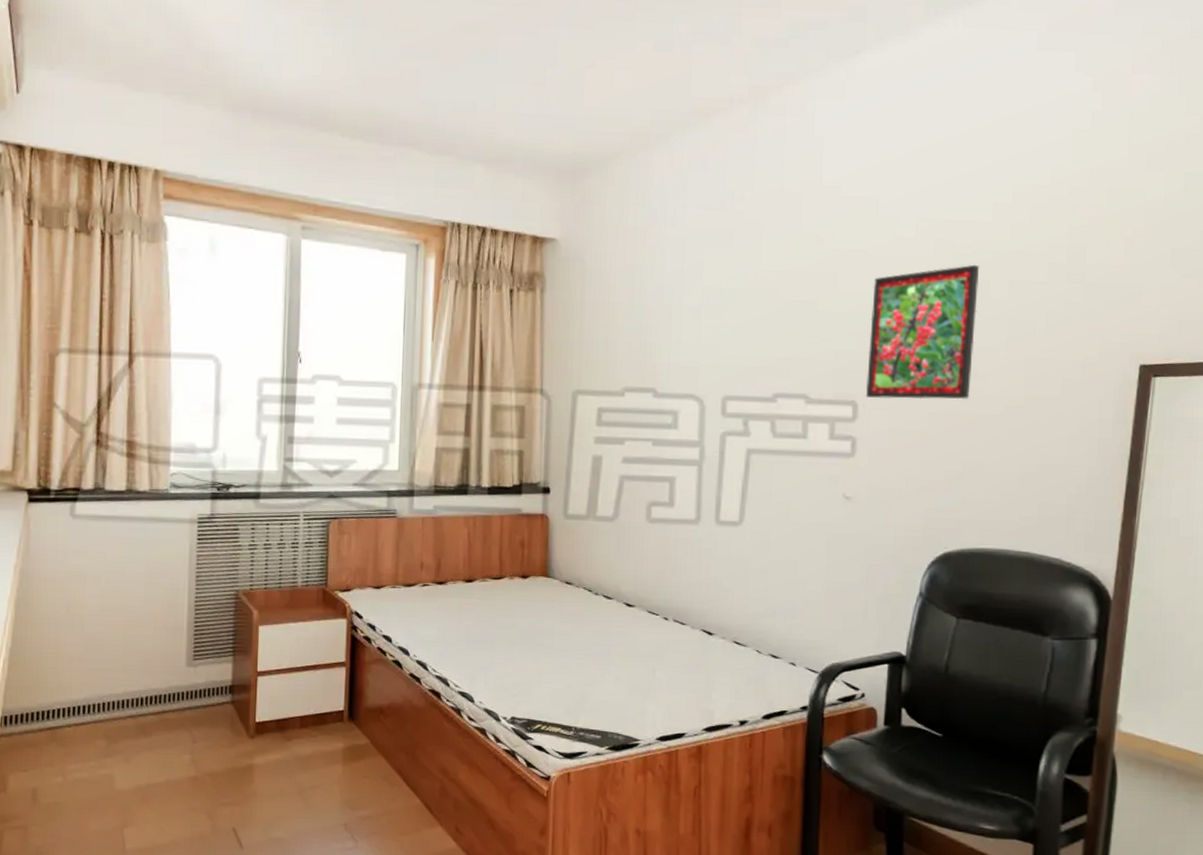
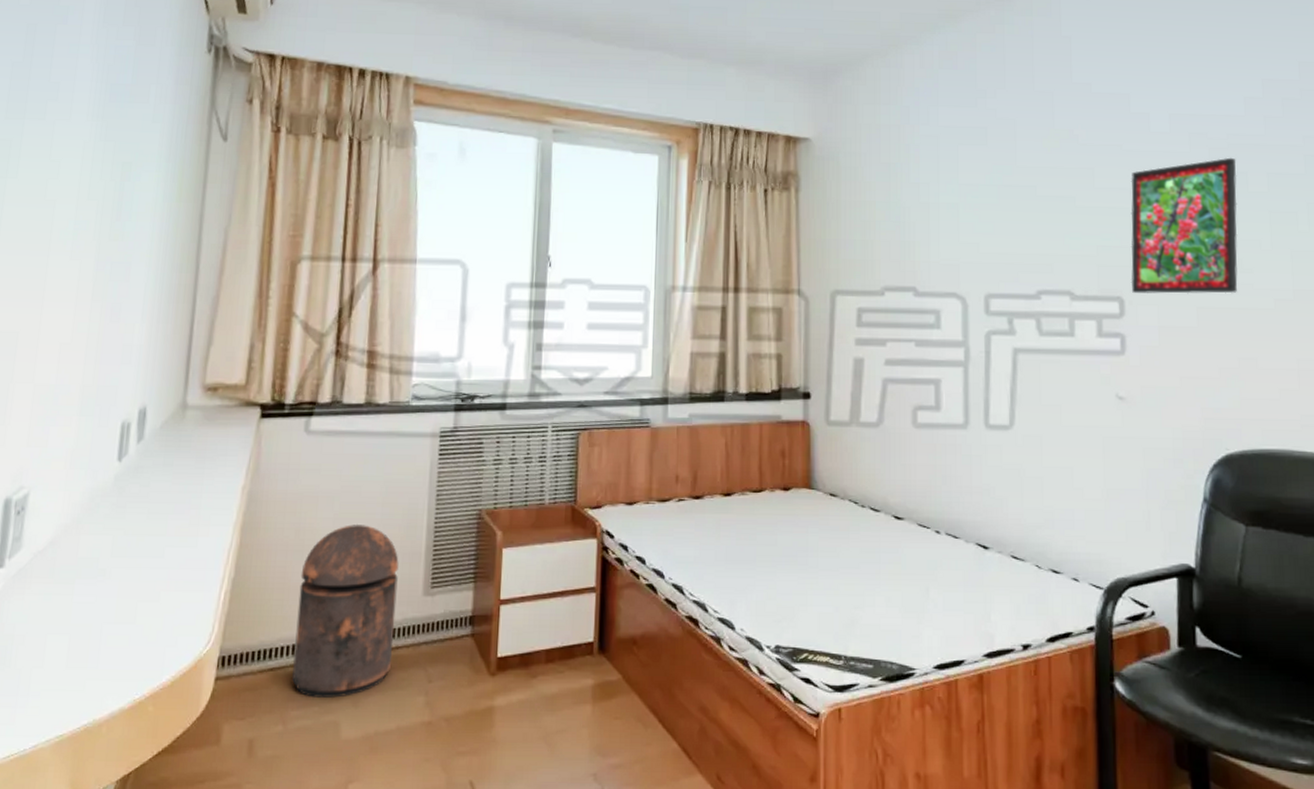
trash can: none [68,601,163,754] -> present [291,523,399,698]

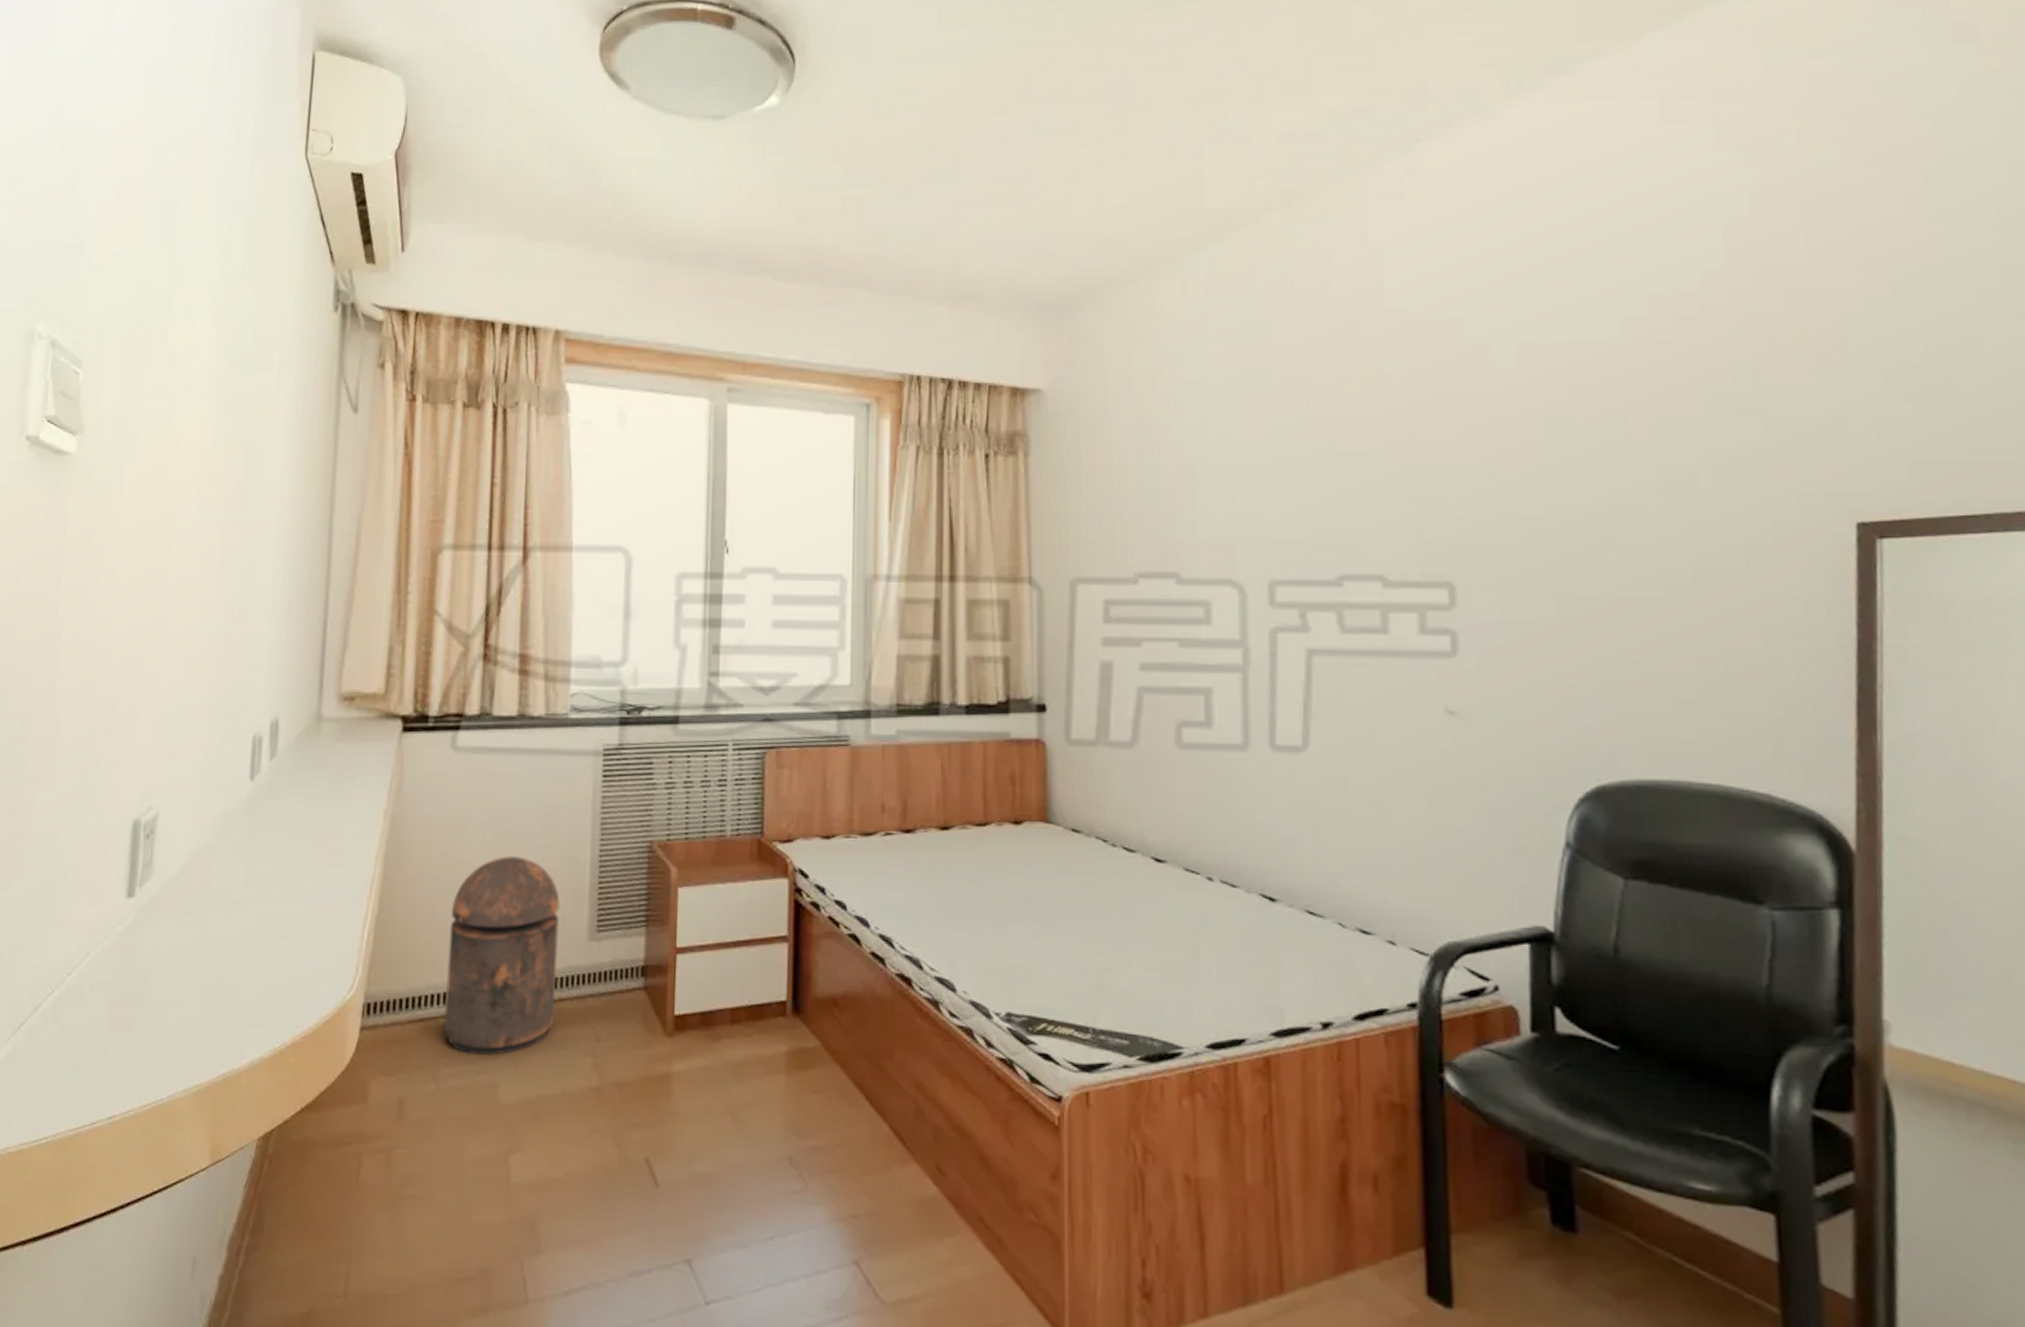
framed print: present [1131,157,1238,294] -> none [1463,398,1613,578]

